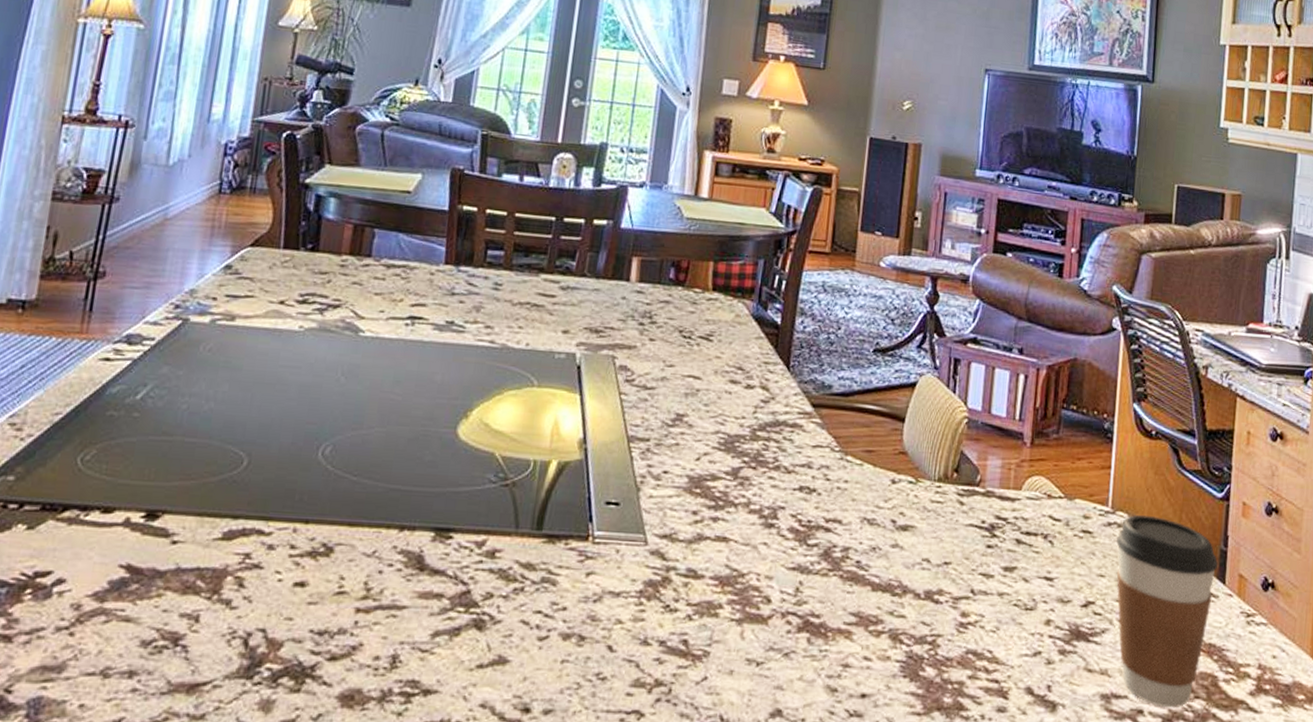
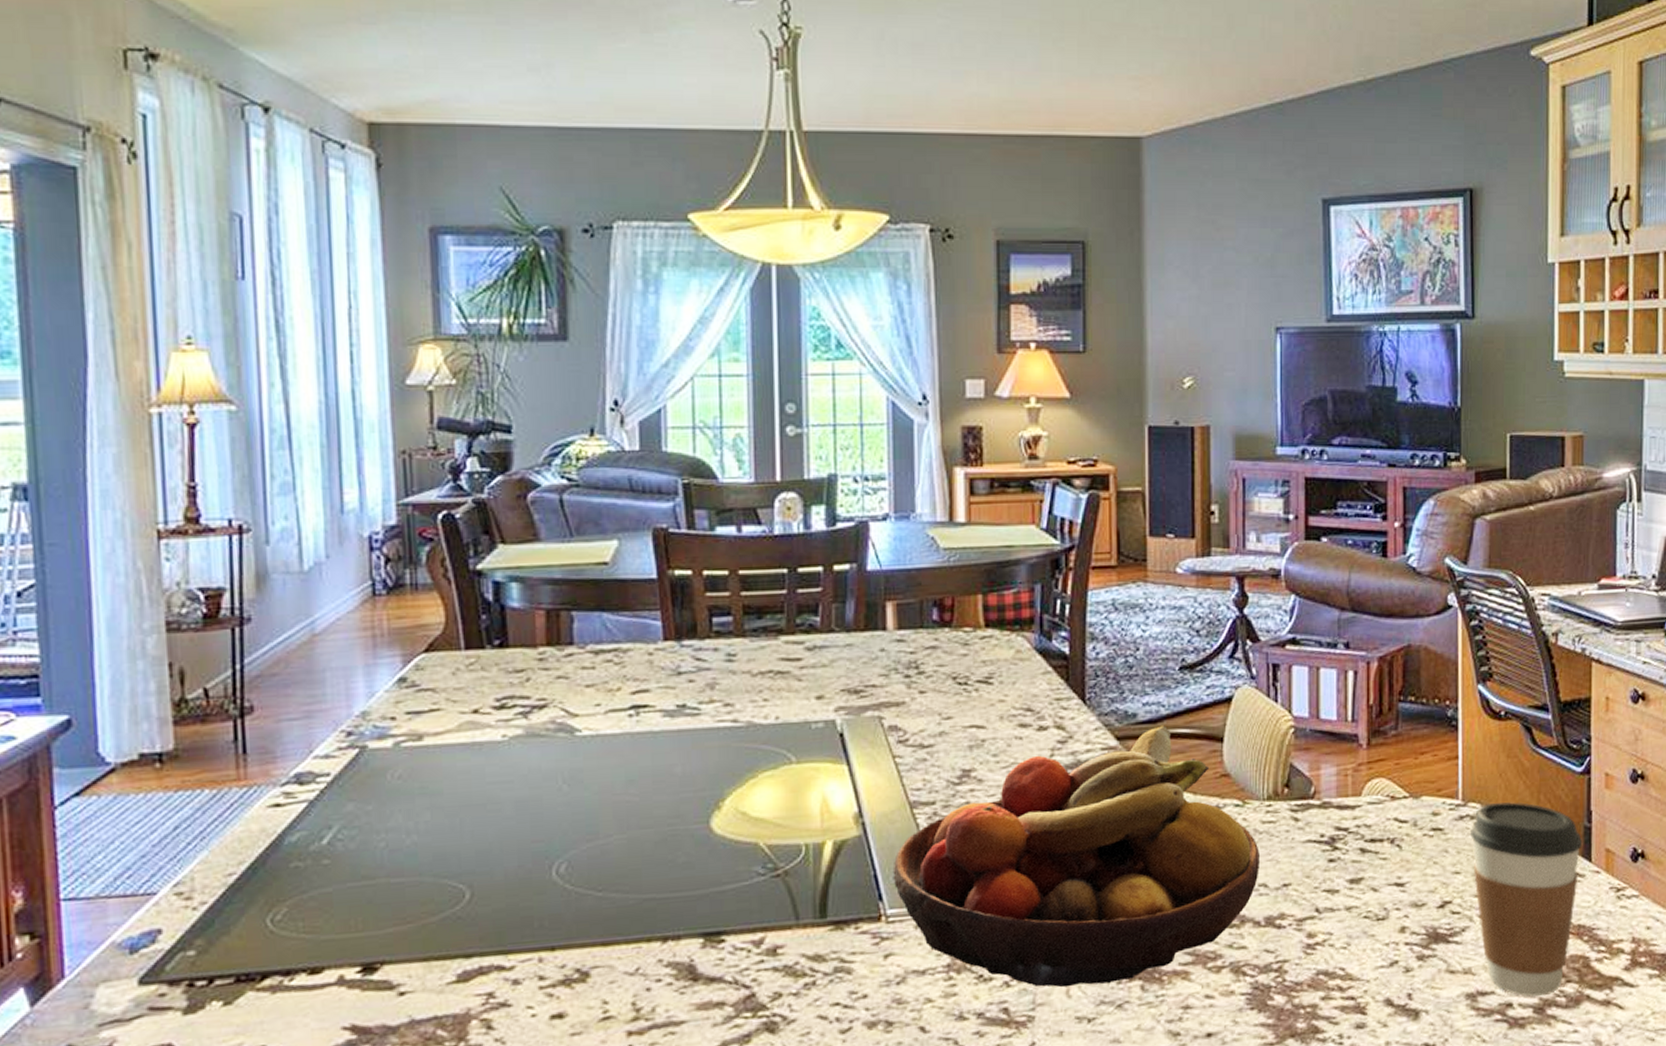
fruit bowl: none [604,399,926,631] -> present [892,725,1259,988]

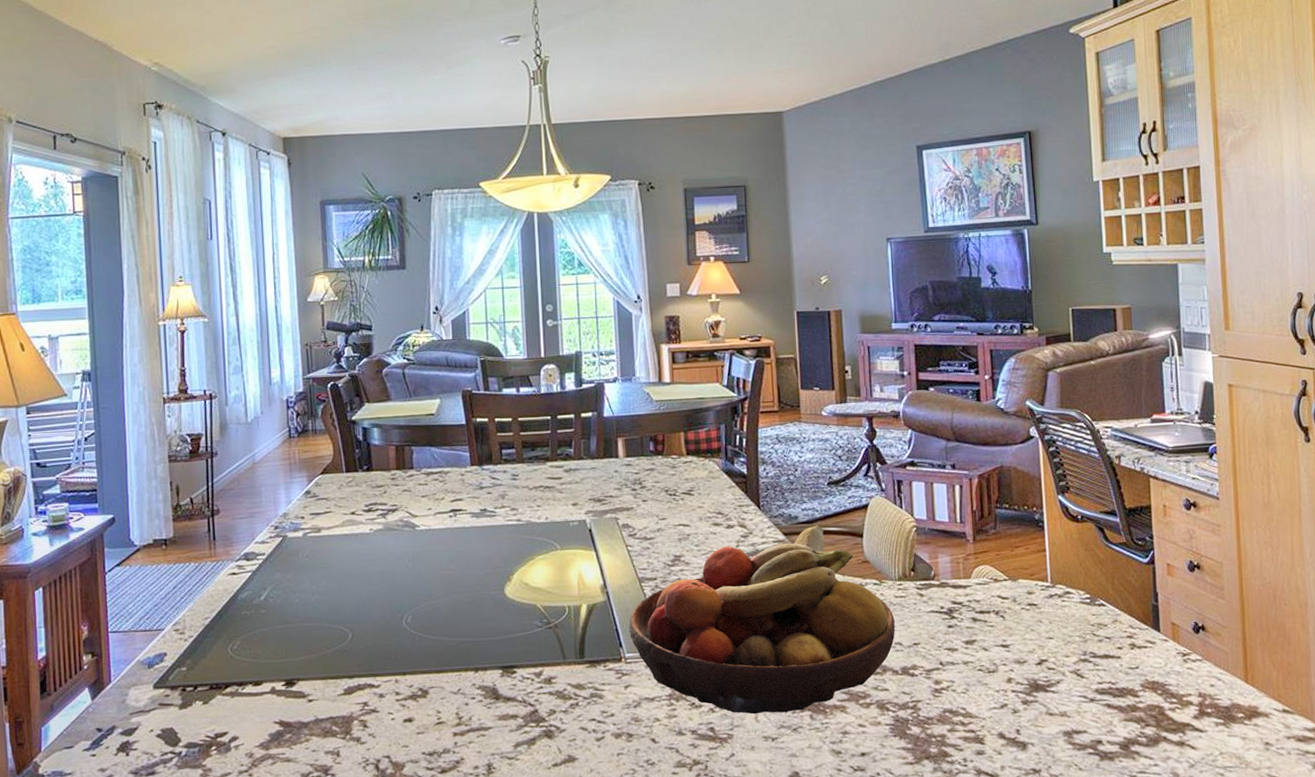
coffee cup: present [1469,802,1583,998] -> none [1058,585,1152,737]

